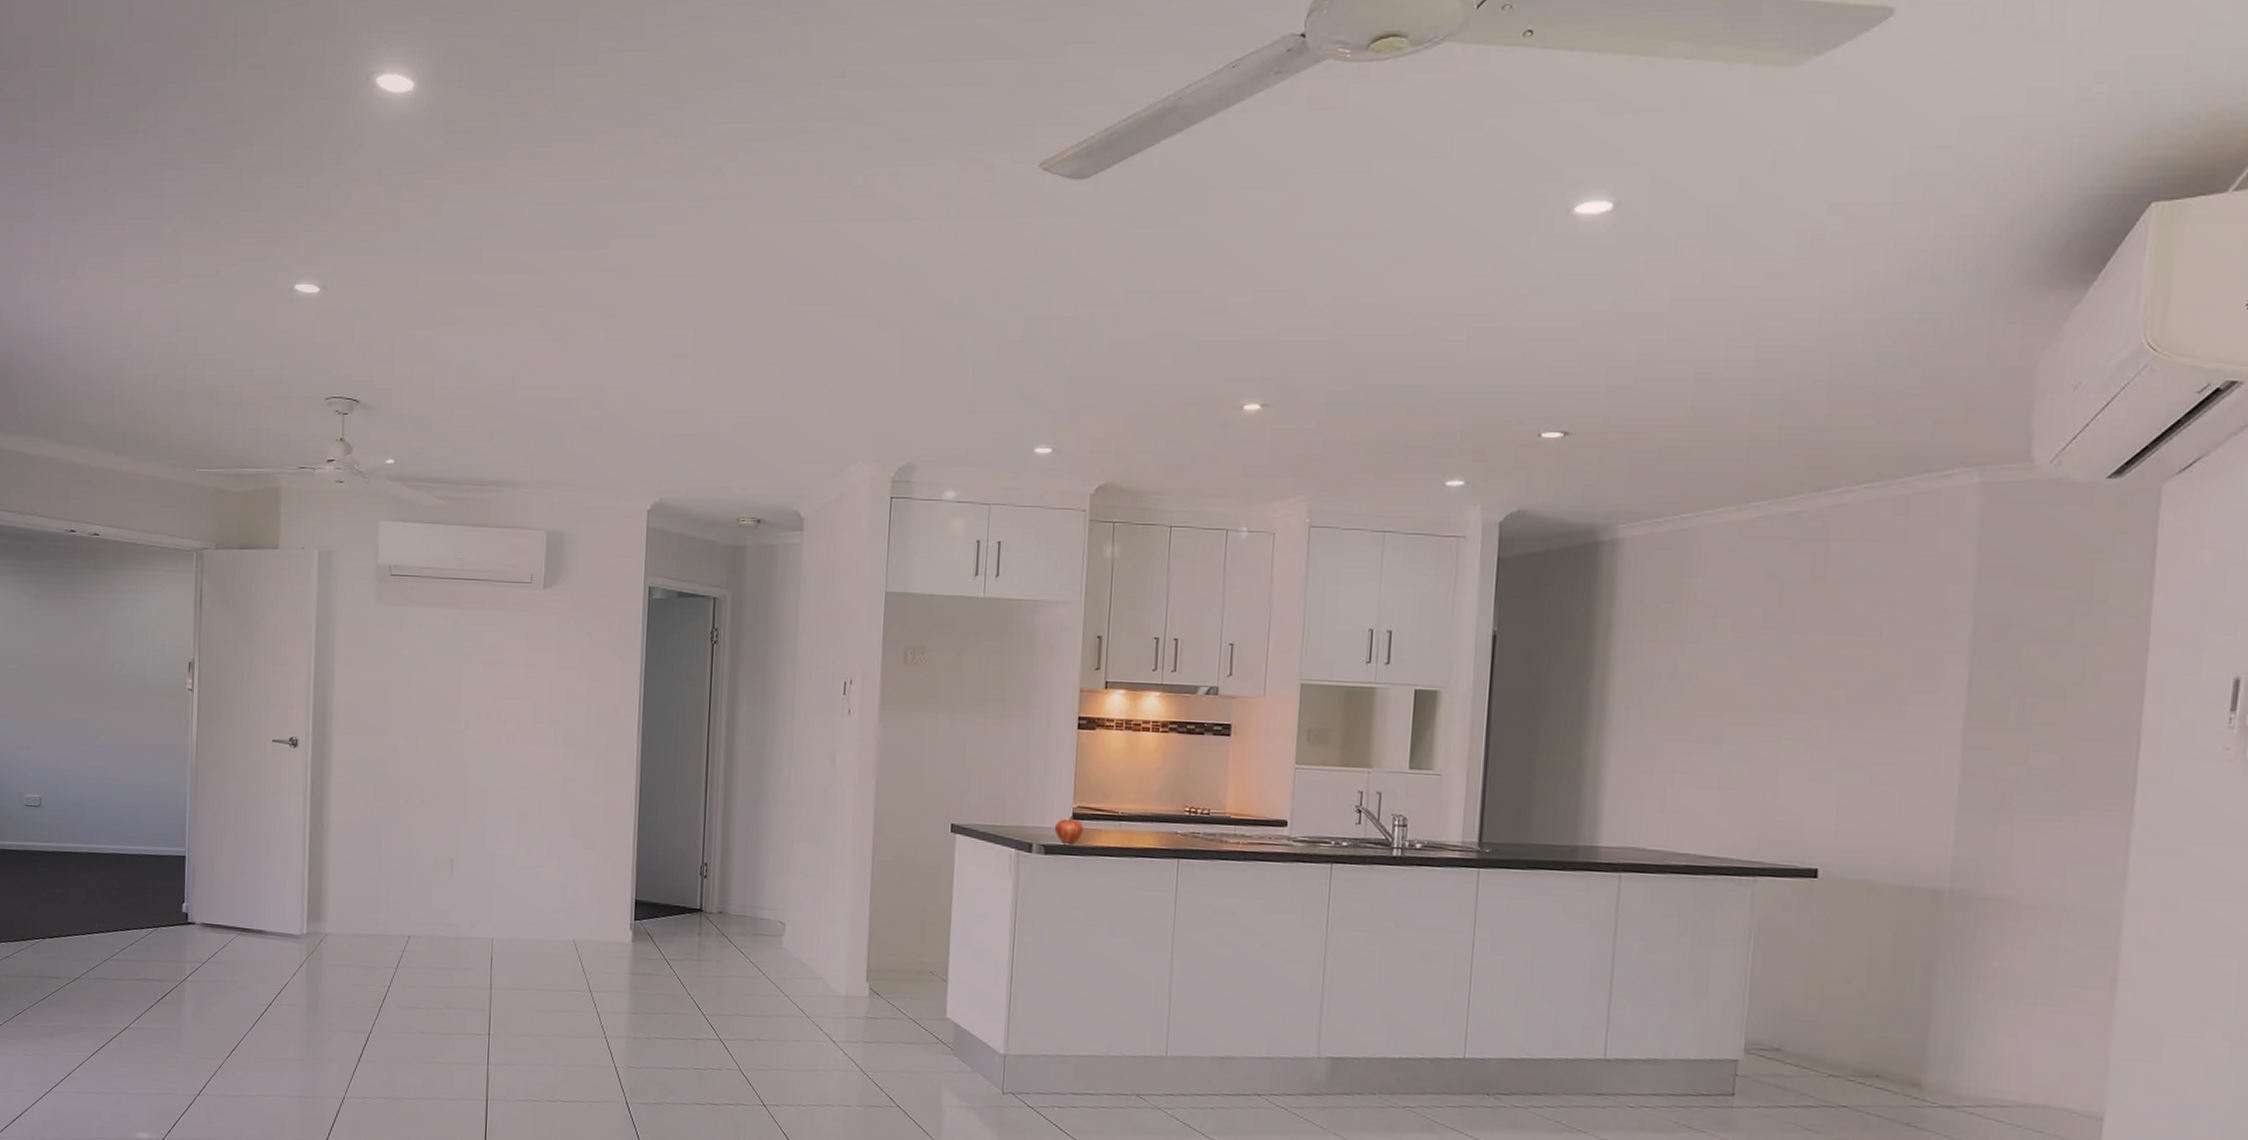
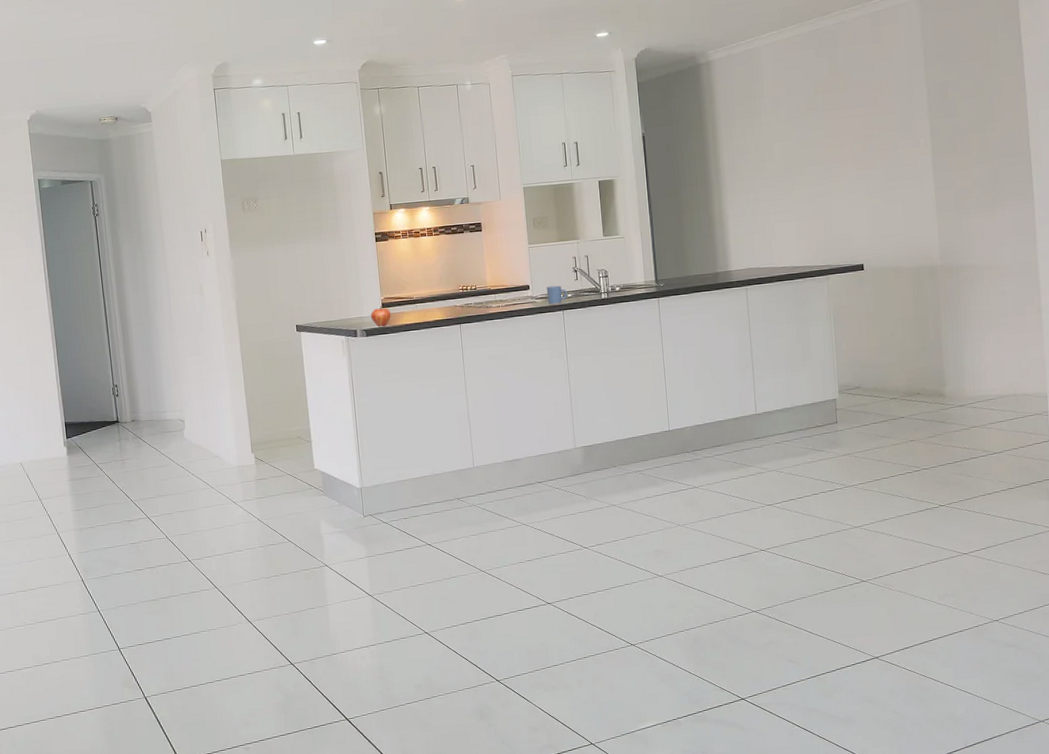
mug: none [1310,826,1343,854] -> present [546,285,568,305]

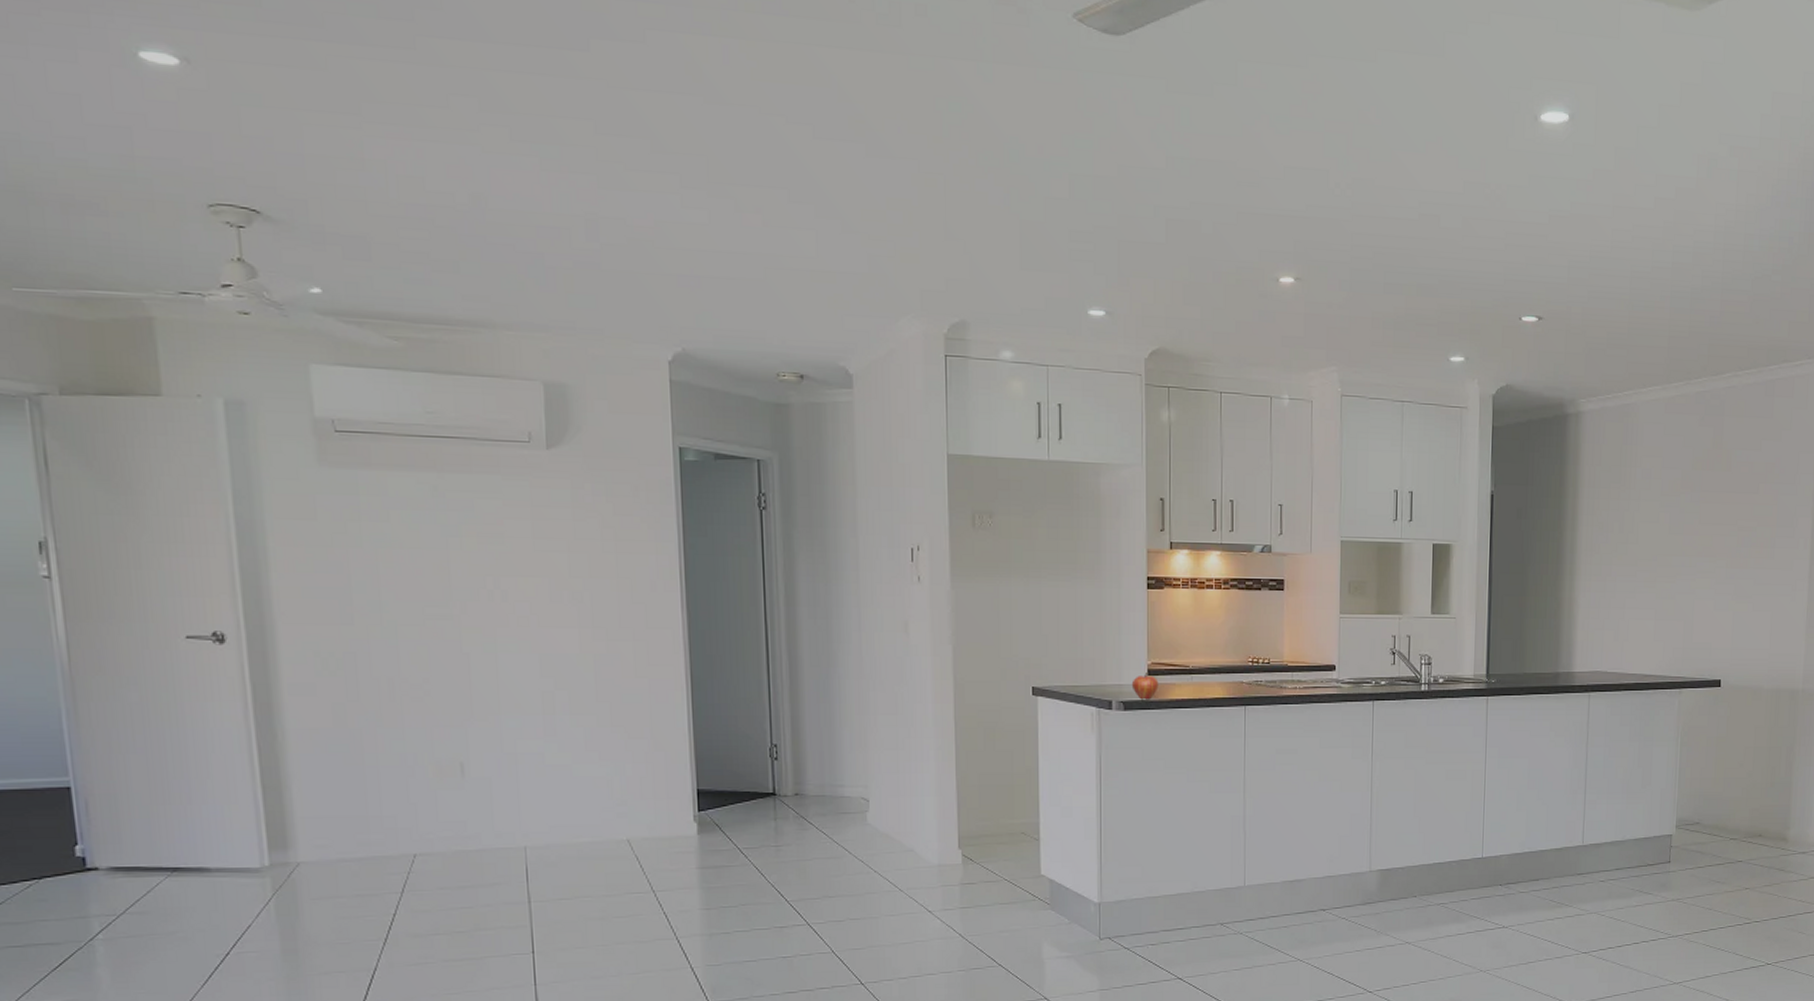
mug: present [546,285,568,305] -> none [1356,669,1381,692]

